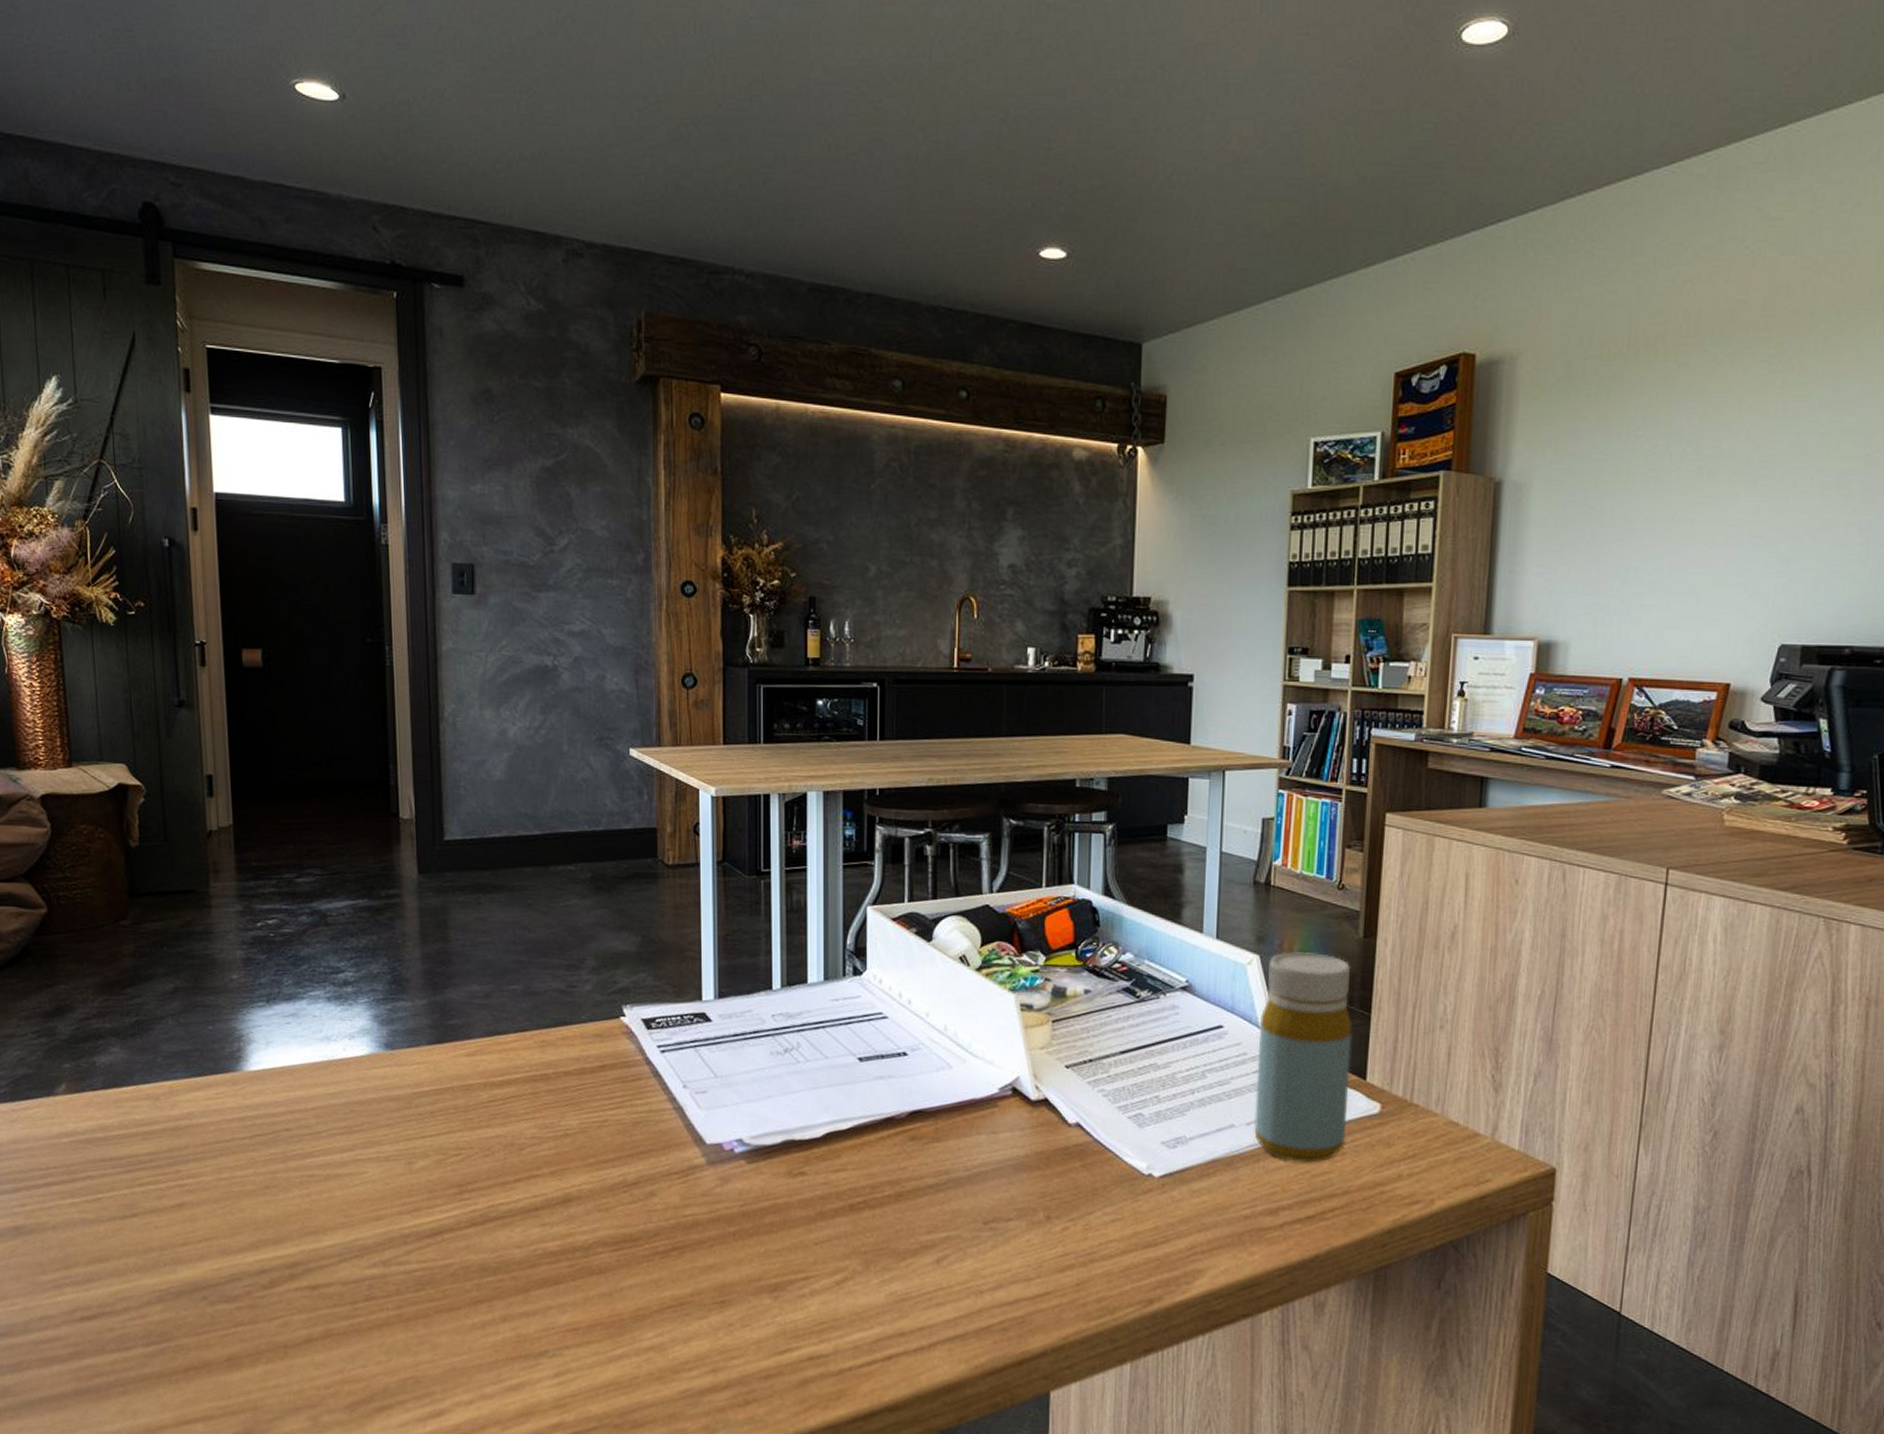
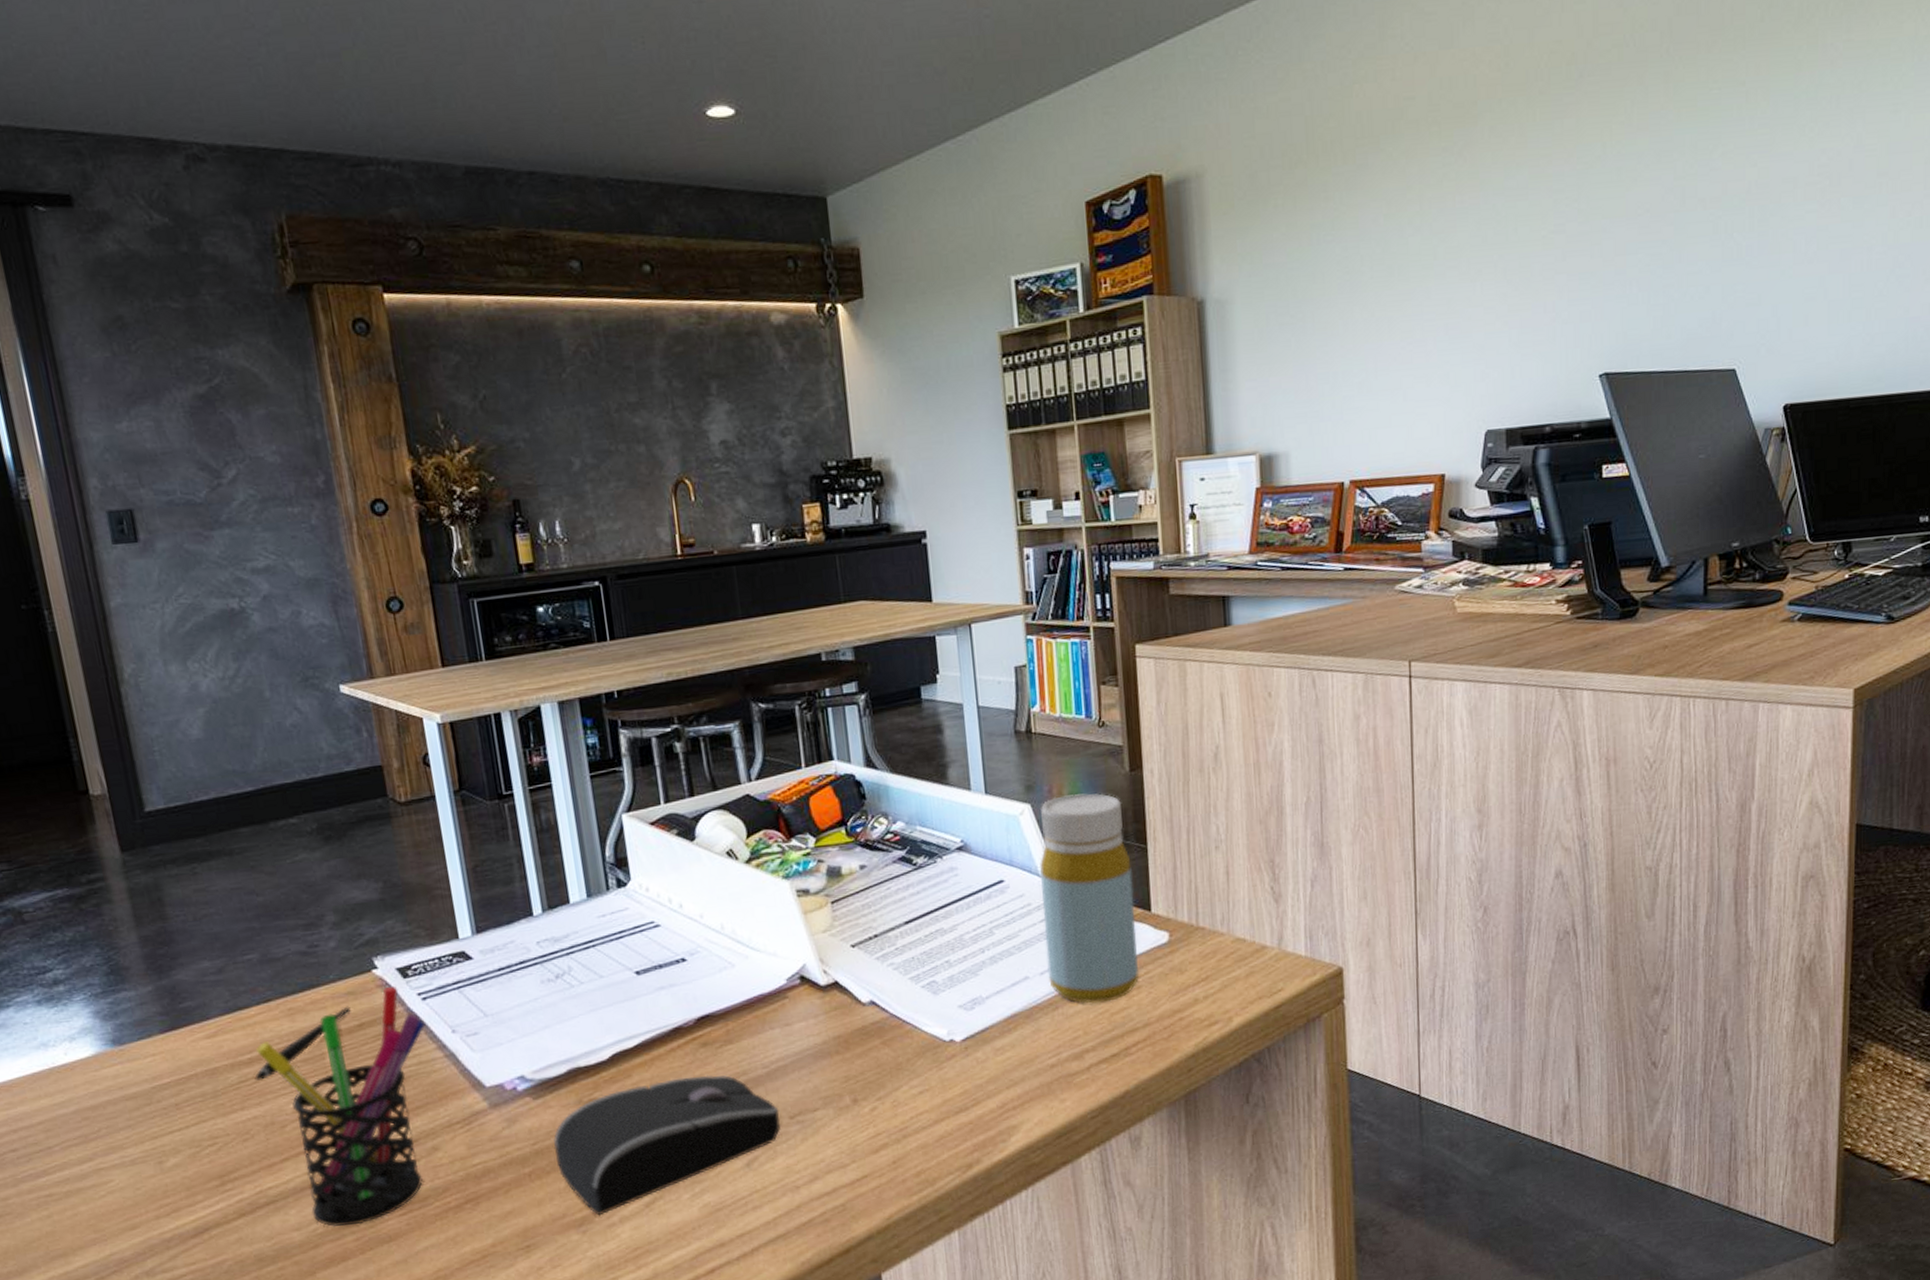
pen: none [503,1047,596,1103] -> present [254,1006,350,1081]
pen holder: none [507,1034,660,1253] -> present [255,986,425,1227]
computer mouse: none [759,1166,975,1285] -> present [554,1075,780,1216]

